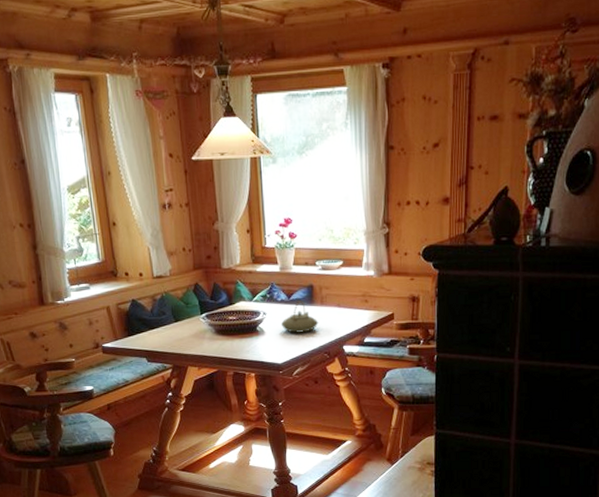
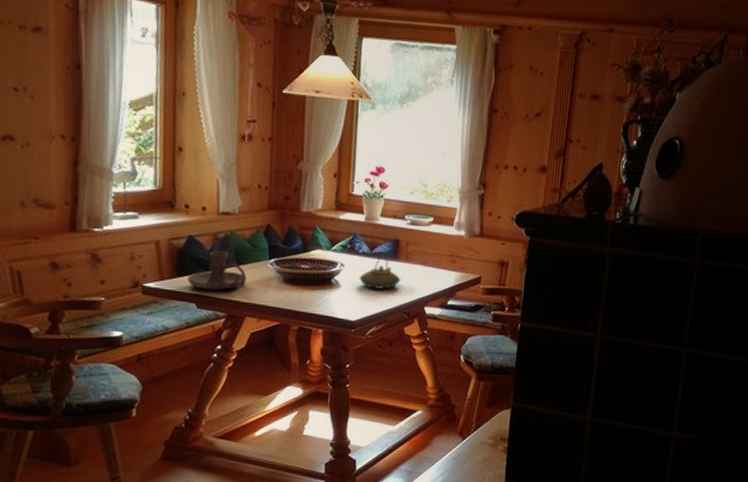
candle holder: none [137,311,185,346] -> present [188,251,247,290]

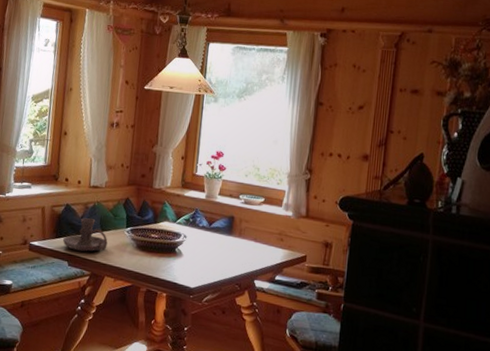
teapot: present [360,254,401,289] -> none [199,229,235,261]

